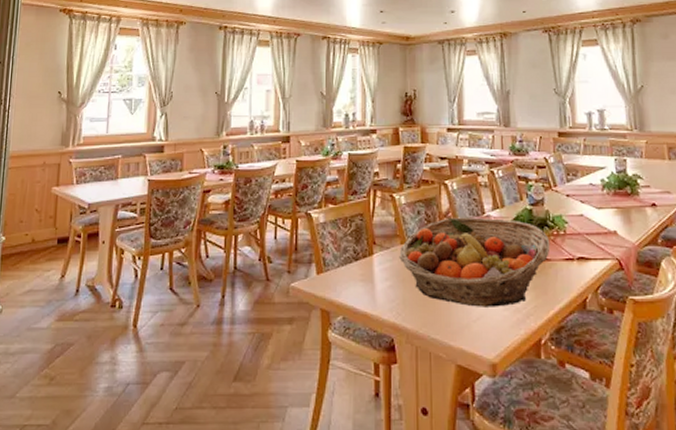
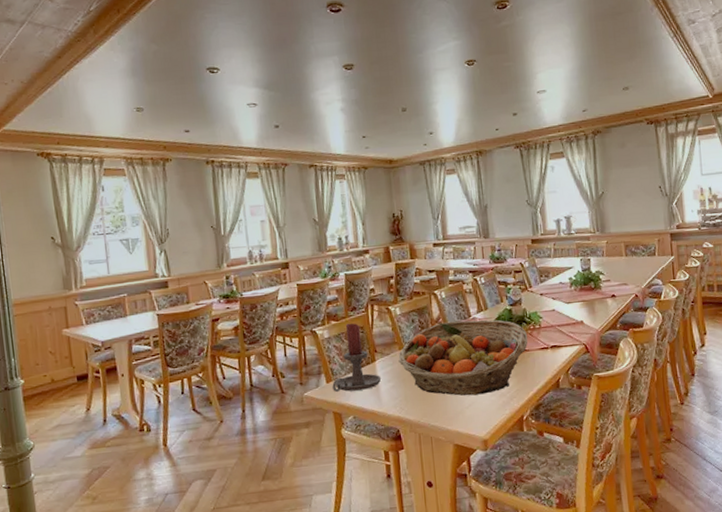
candle holder: none [323,208,378,287] -> present [332,323,382,392]

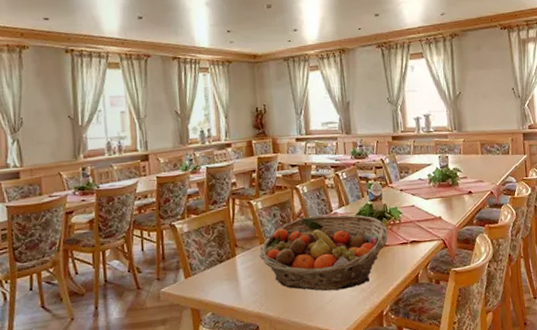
candle holder: present [332,323,382,392] -> none [190,217,242,287]

